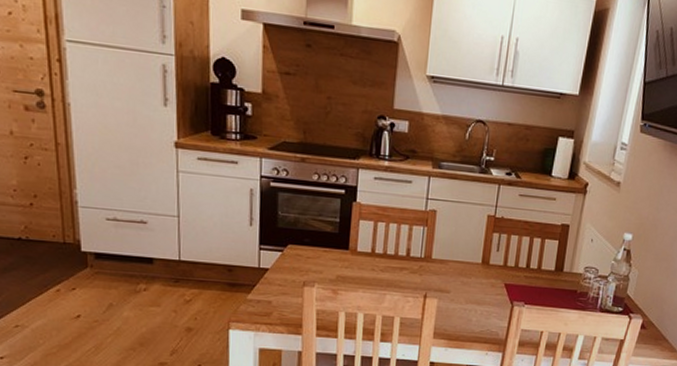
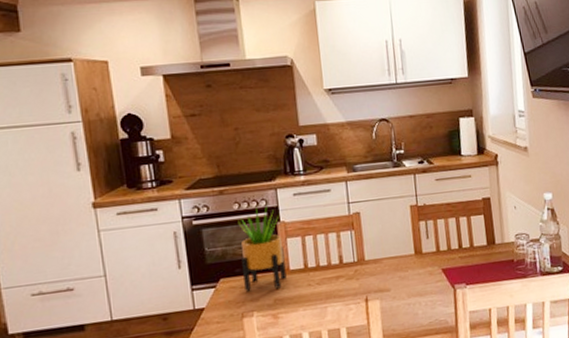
potted plant: none [310,182,356,267] -> present [238,206,287,292]

